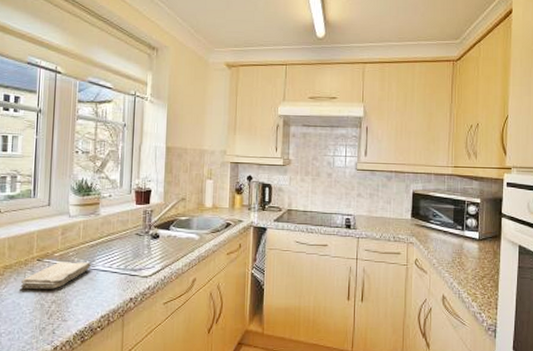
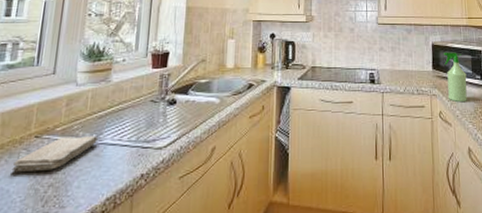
spray bottle: none [424,201,447,252] -> present [444,52,467,103]

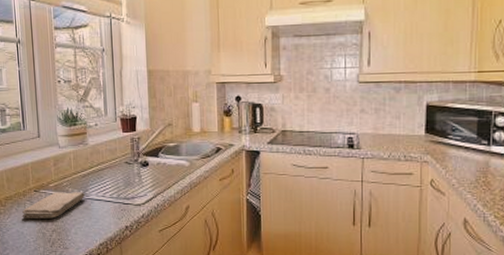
spray bottle: present [444,52,467,103] -> none [441,113,469,171]

